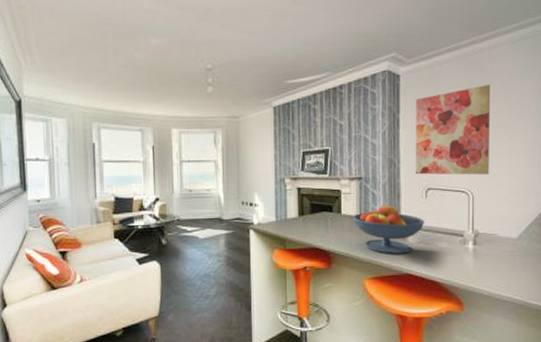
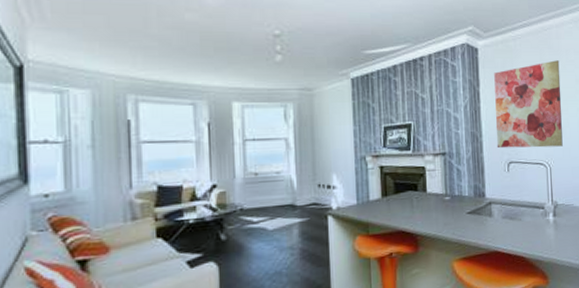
fruit bowl: present [353,205,425,254] -> none [439,180,509,232]

